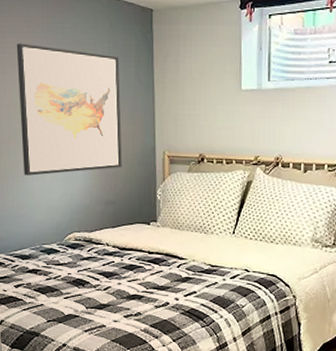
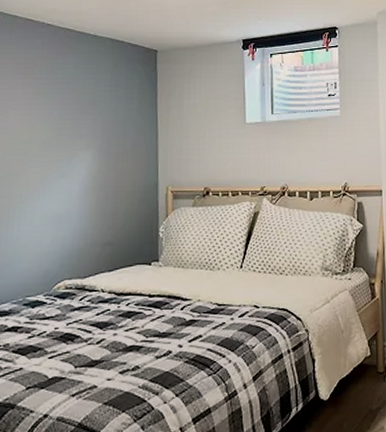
wall art: present [16,43,122,176] -> none [9,83,122,220]

